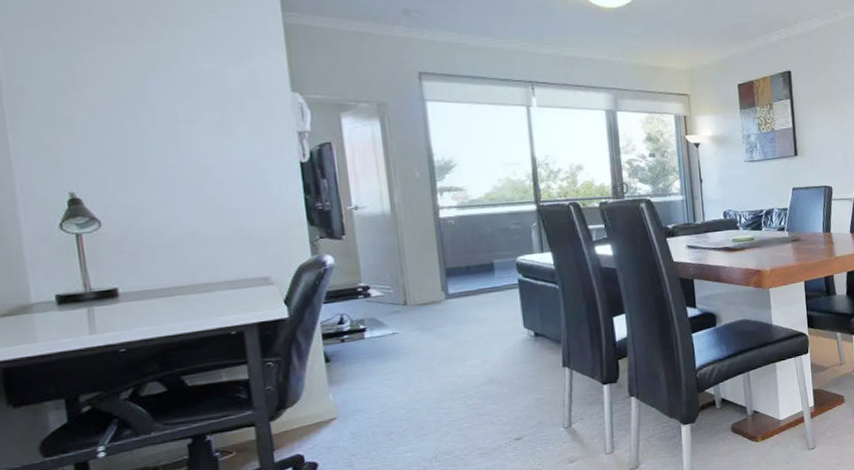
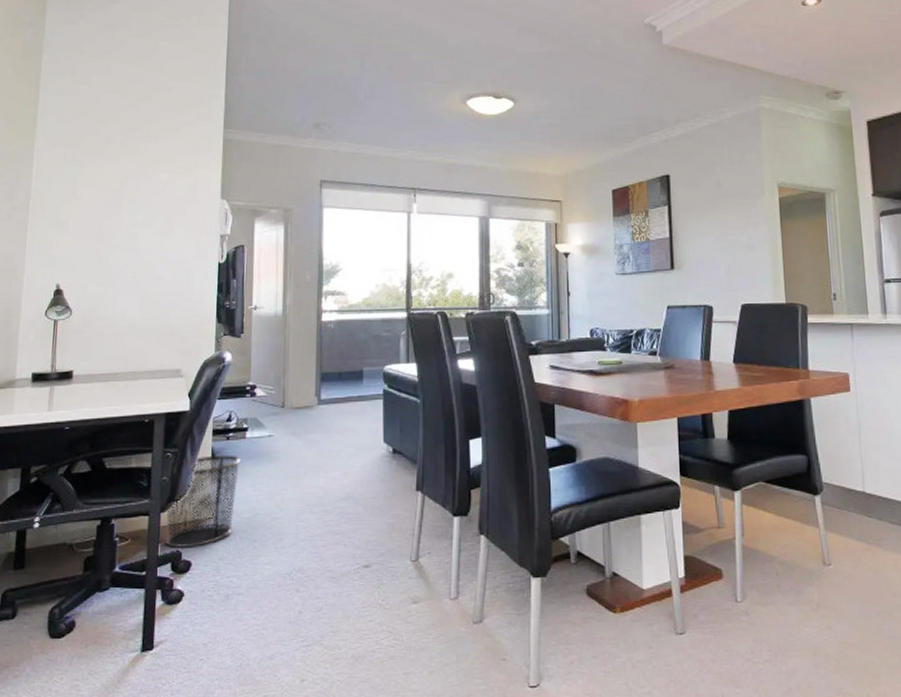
waste bin: none [277,356,363,453] -> present [166,455,241,548]

